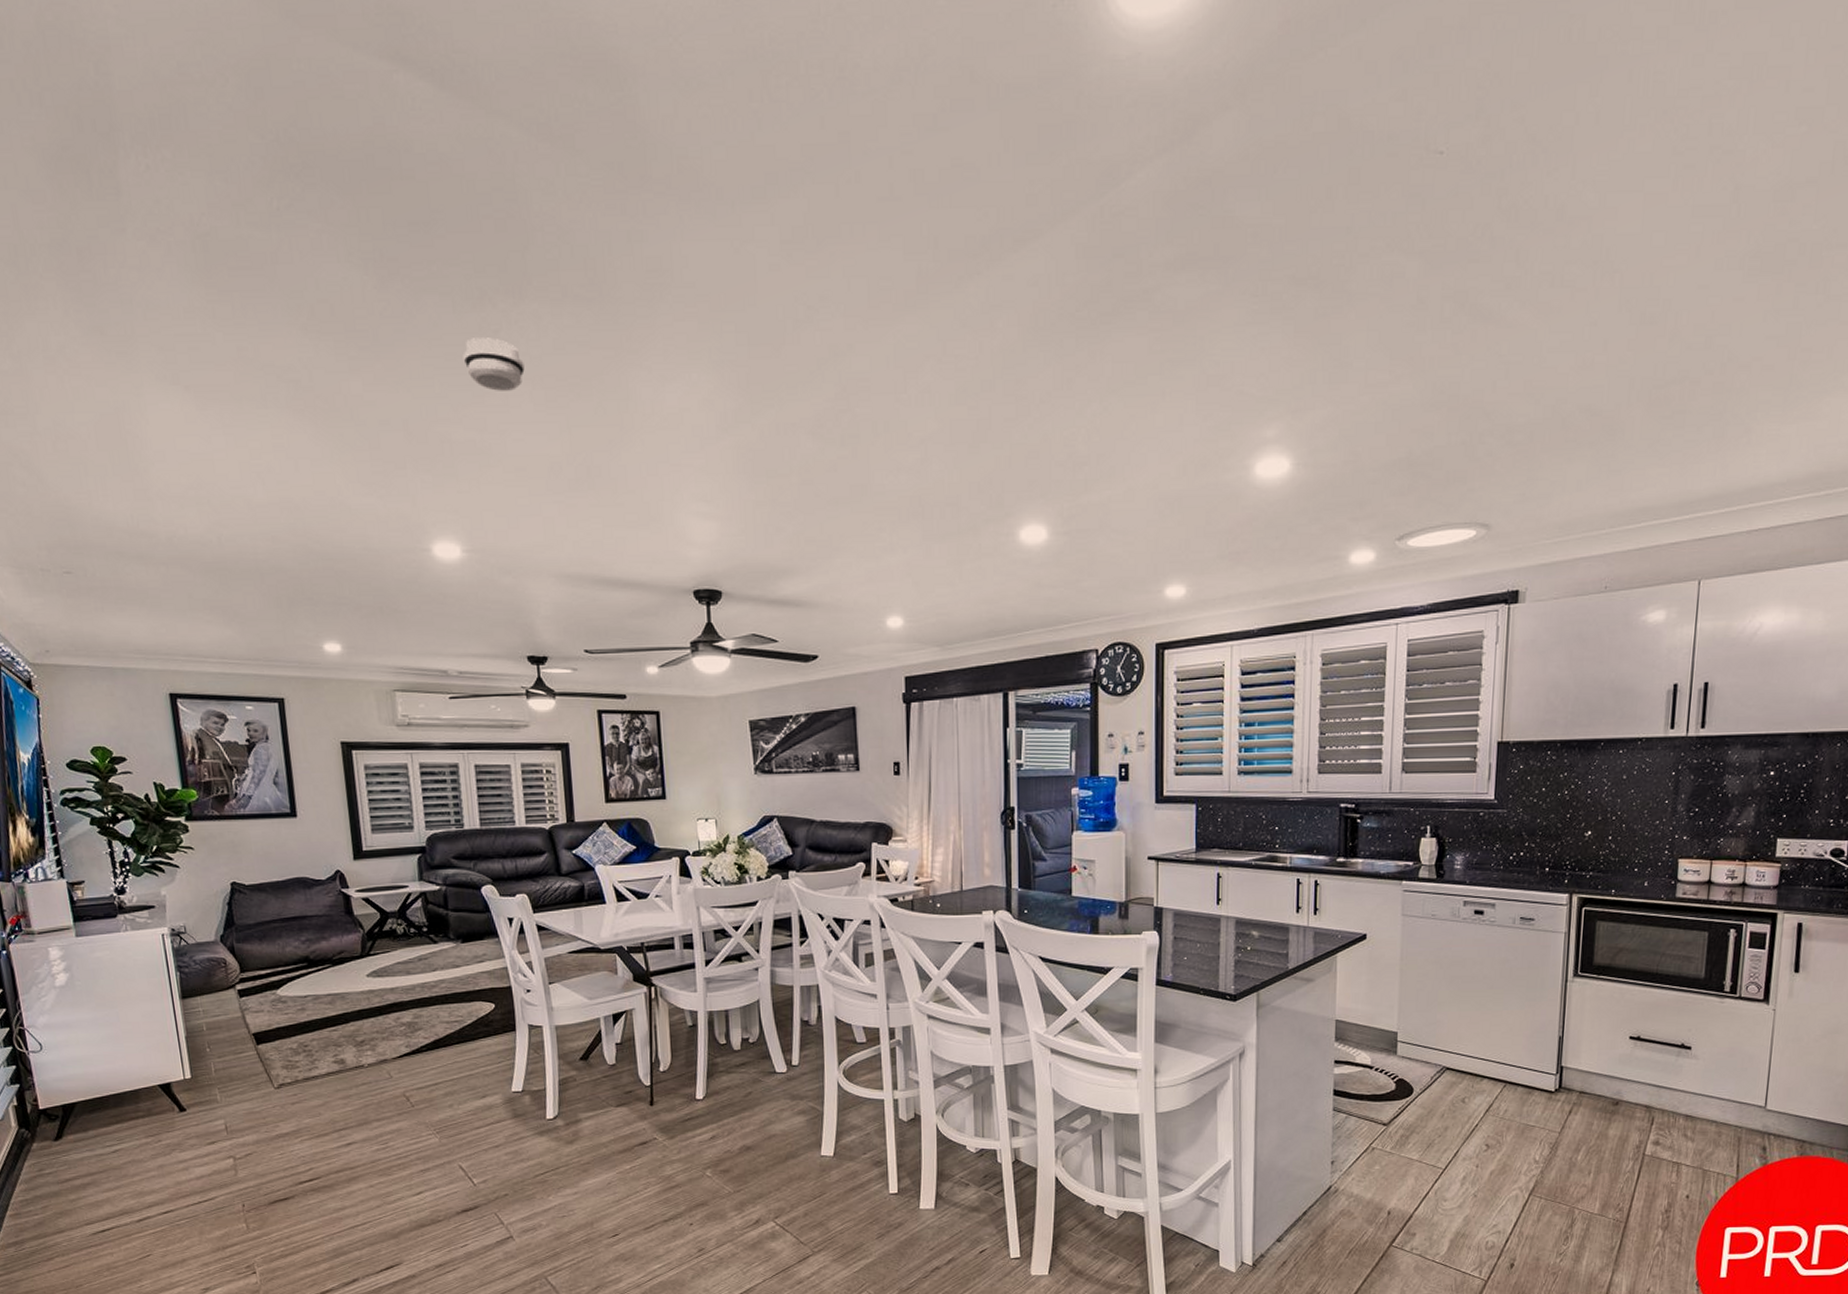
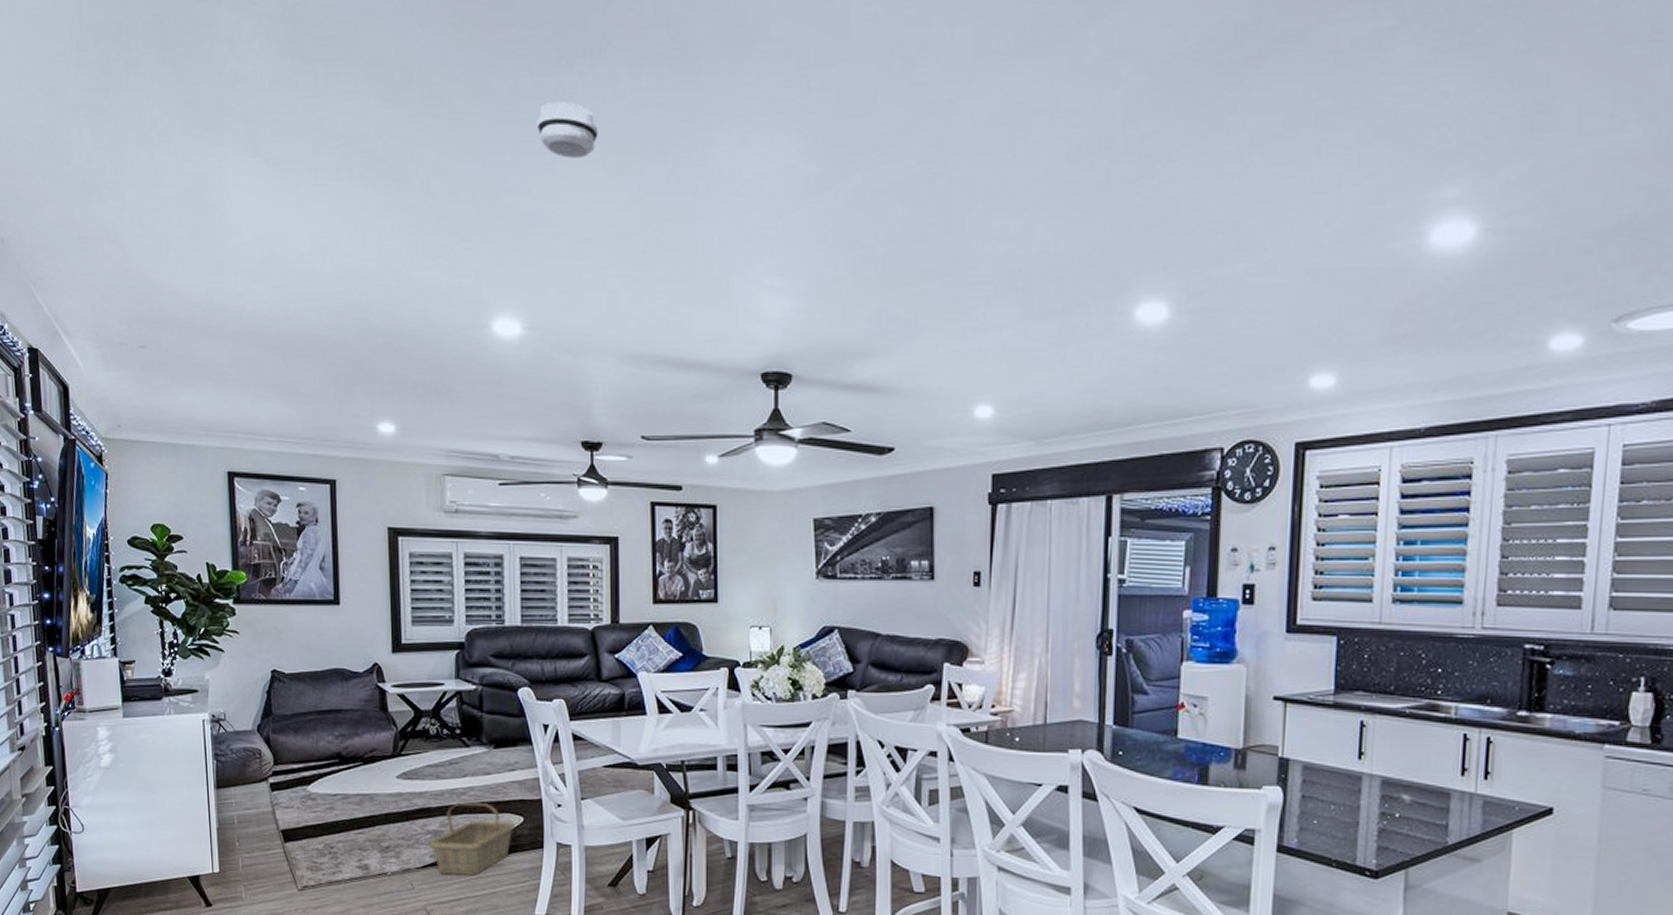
basket: none [404,993,487,1063] -> present [429,801,515,876]

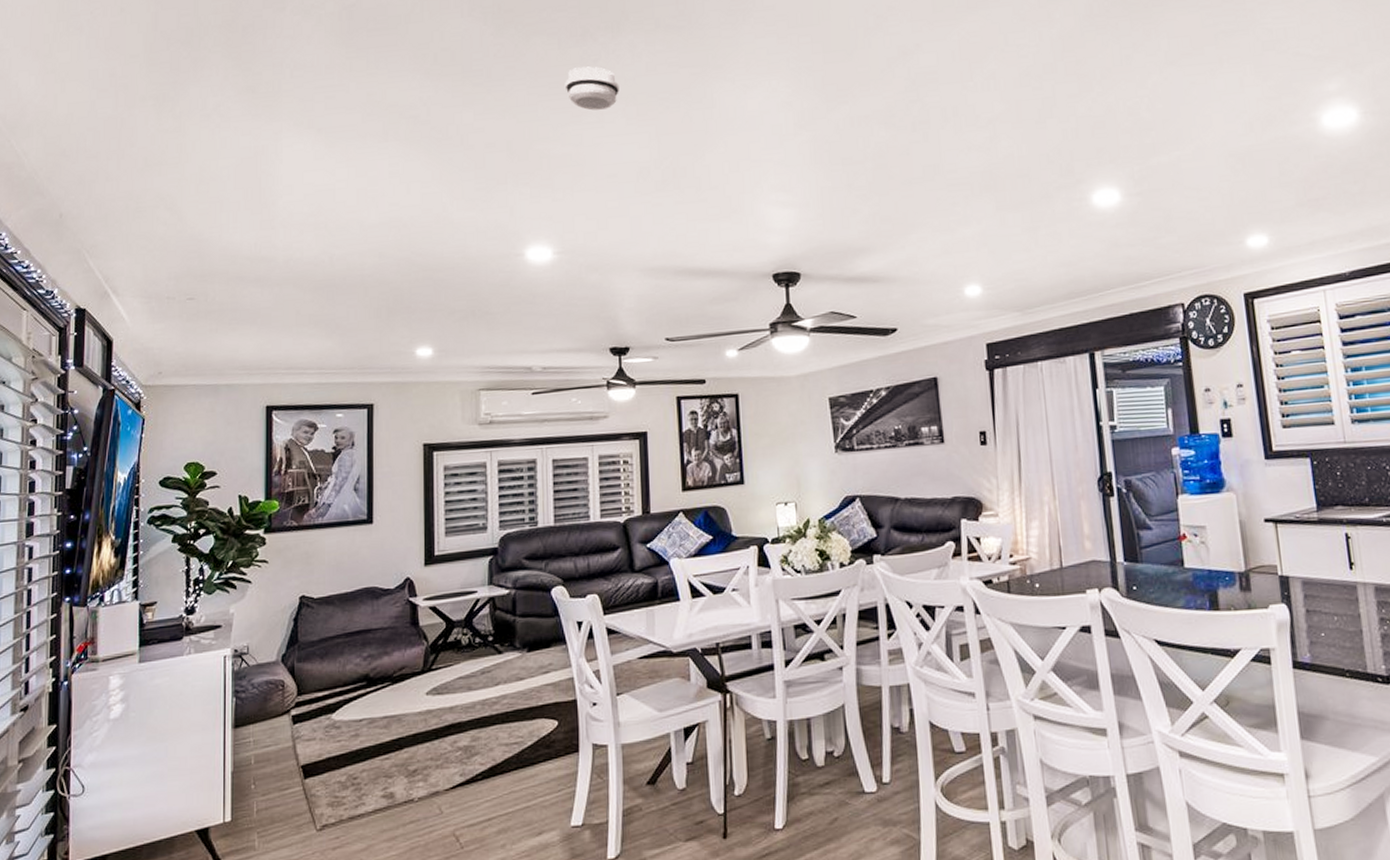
basket: present [429,801,515,876] -> none [459,710,549,794]

